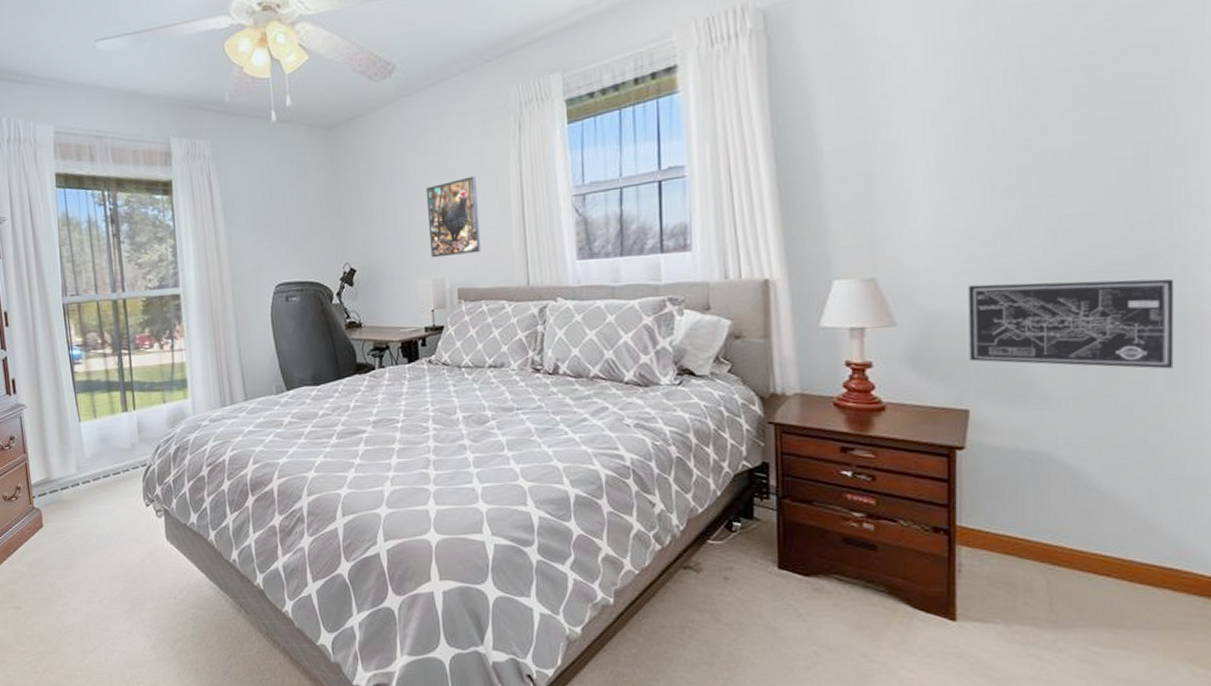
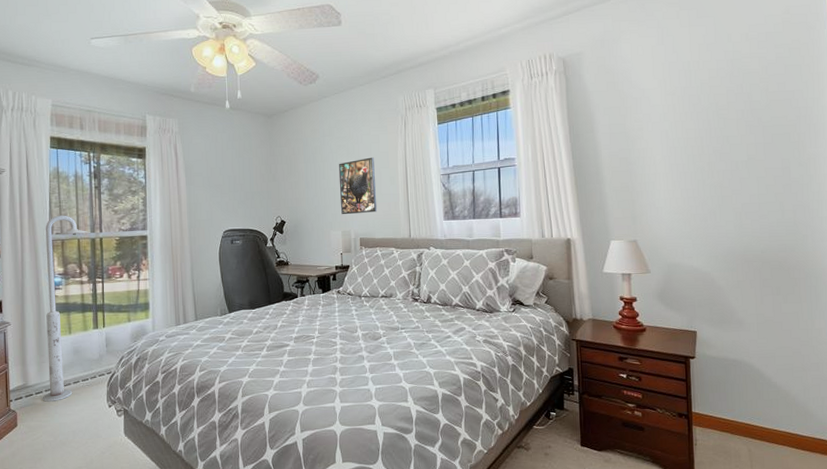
floor lamp: none [57,272,109,499] -> present [42,215,89,402]
wall art: present [968,278,1175,369] -> none [692,246,812,305]

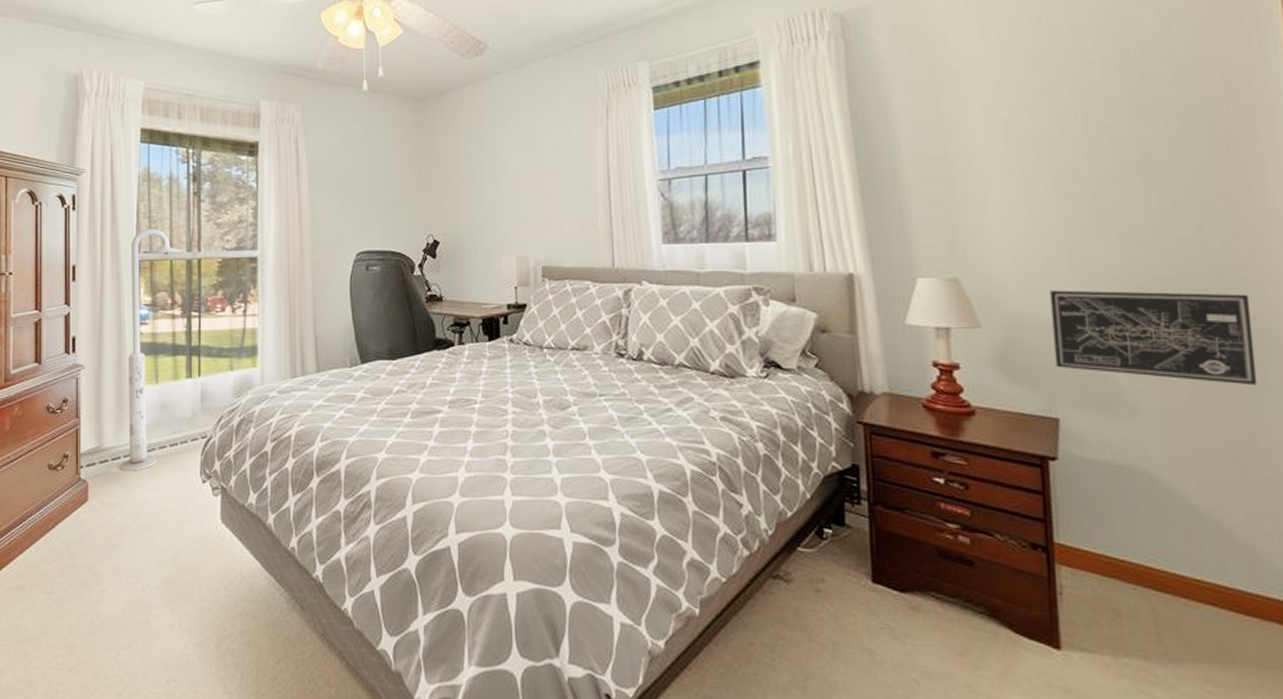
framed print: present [338,157,378,215] -> none [513,155,567,234]
wall art: none [692,246,812,305] -> present [1050,290,1258,386]

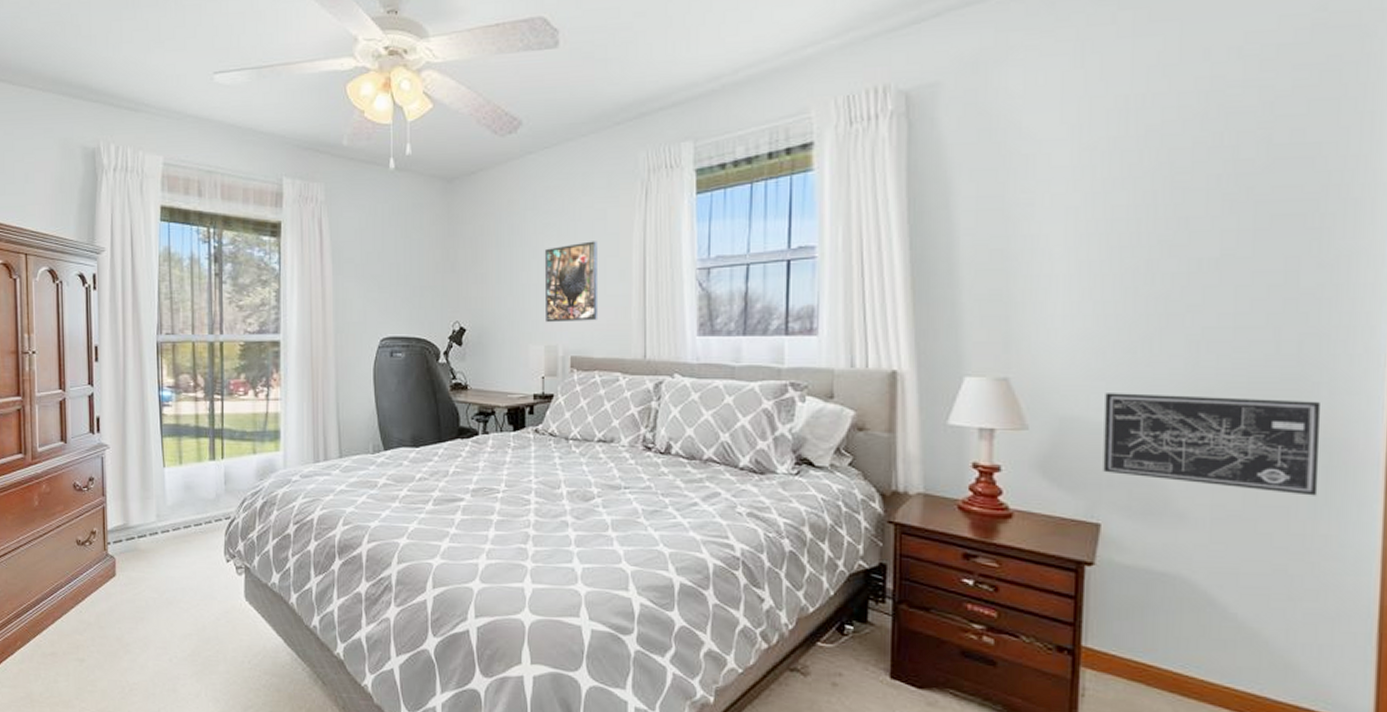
floor lamp: present [119,228,184,471] -> none [145,310,206,549]
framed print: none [513,155,567,234] -> present [544,241,599,323]

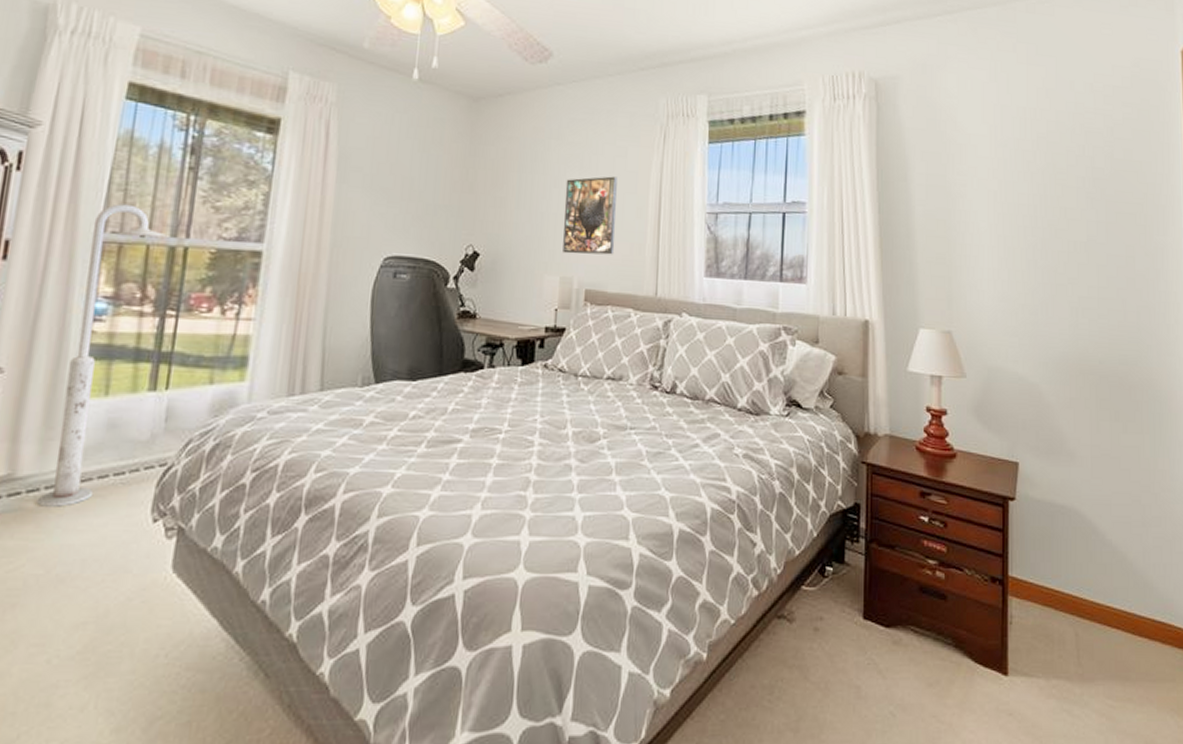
floor lamp: none [145,310,206,549] -> present [36,203,167,507]
wall art: present [1103,393,1322,496] -> none [1018,347,1156,438]

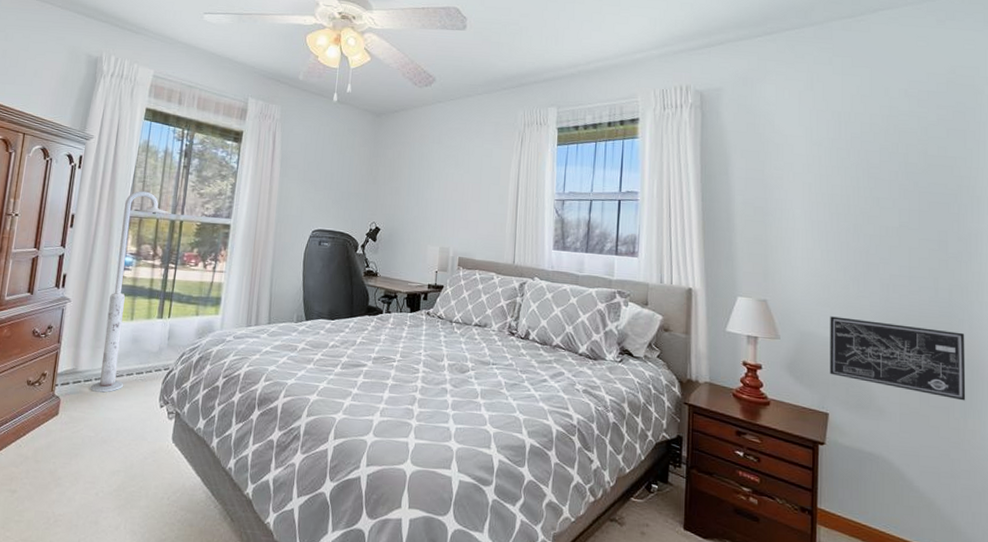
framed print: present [563,176,617,255] -> none [442,171,484,232]
wall art: none [1018,347,1156,438] -> present [829,316,966,401]

